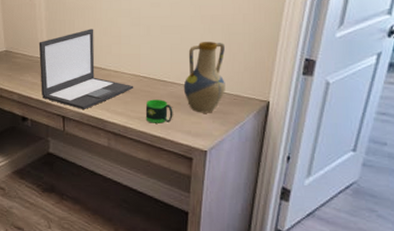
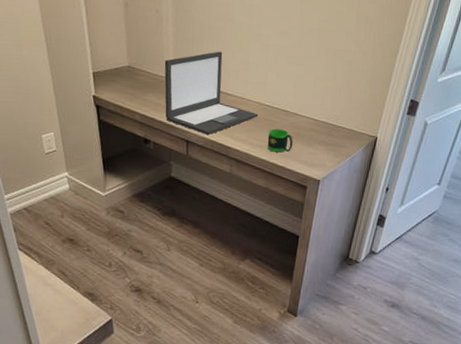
vase: present [183,42,225,113] -> none [304,75,344,145]

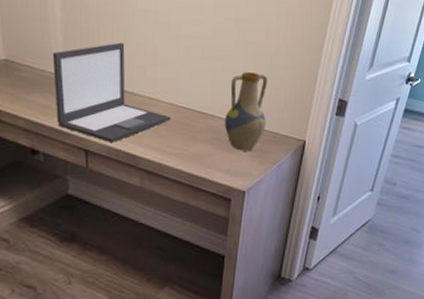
mug: present [267,128,293,153] -> none [183,133,213,161]
vase: none [304,75,344,145] -> present [224,72,267,151]

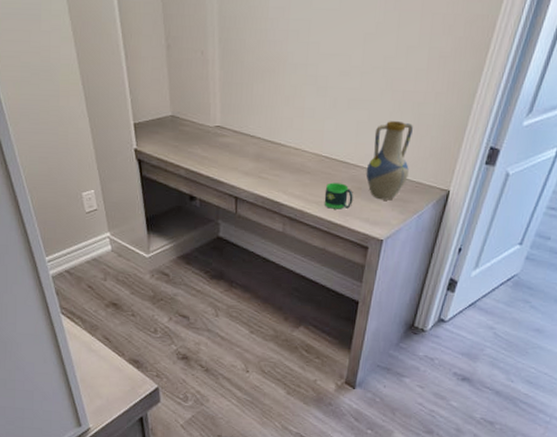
laptop: present [52,42,171,144] -> none [210,96,315,191]
mug: none [183,133,213,161] -> present [324,182,353,209]

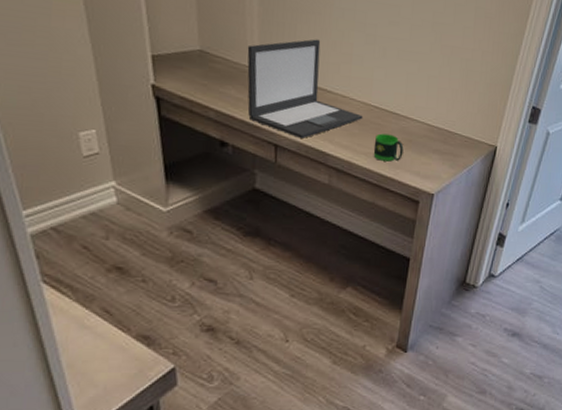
laptop: none [210,96,315,191] -> present [247,39,363,140]
vase: present [366,121,413,201] -> none [416,75,462,154]

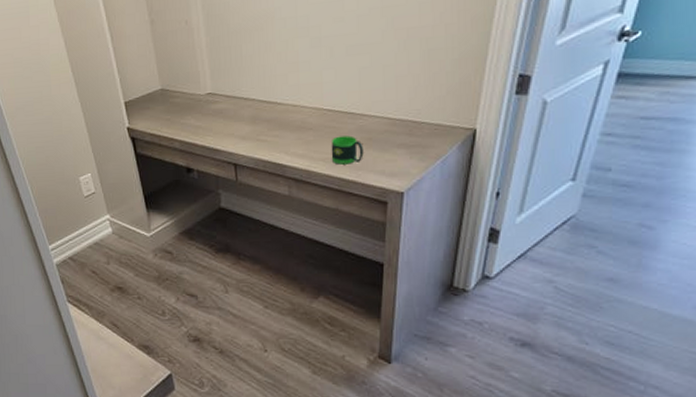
laptop: present [247,39,363,140] -> none [200,55,317,155]

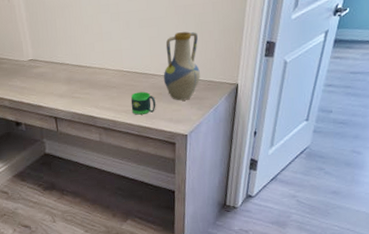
vase: none [375,61,424,149] -> present [163,31,200,101]

